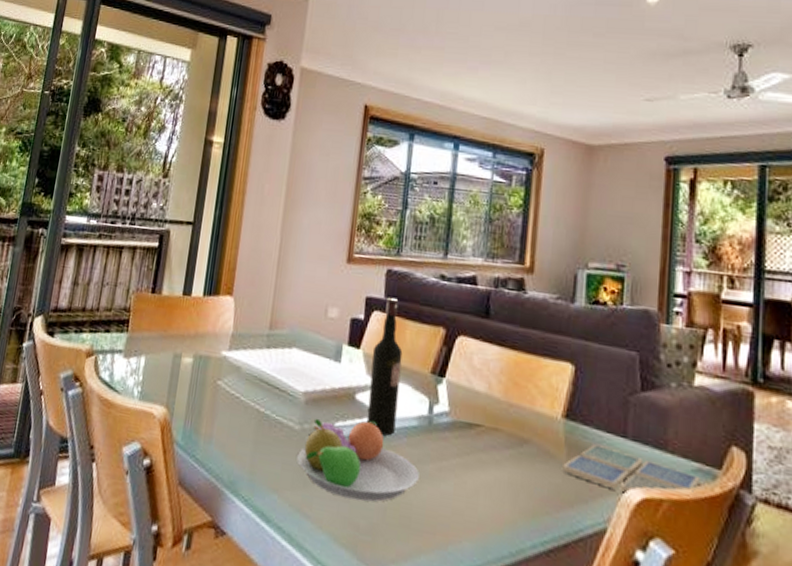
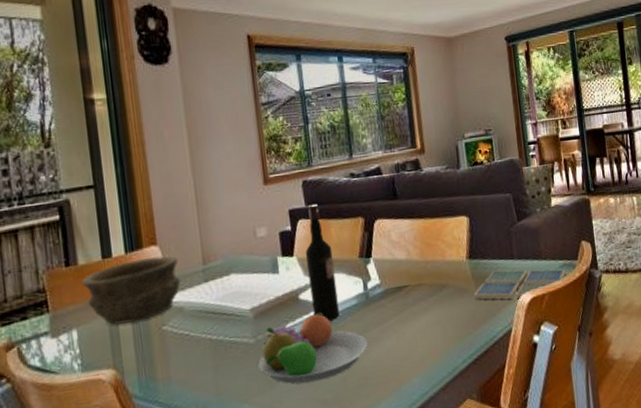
bowl: none [160,304,248,368] -> present [82,256,181,325]

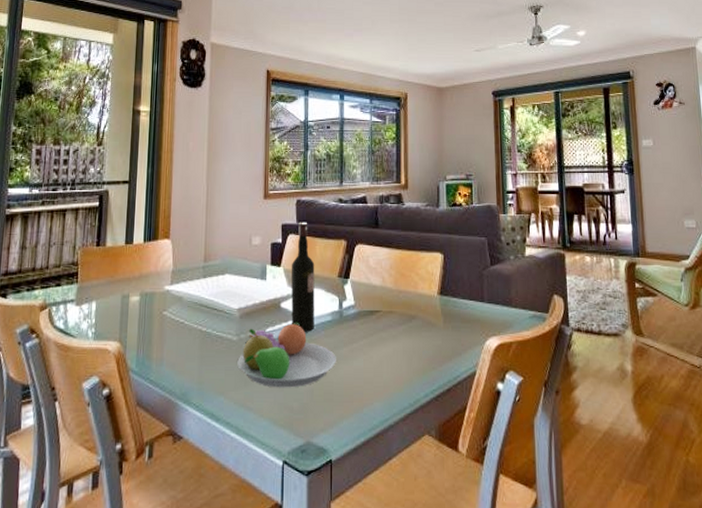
bowl: present [82,256,181,325] -> none [107,248,185,303]
drink coaster: present [474,269,566,300] -> none [441,311,535,343]

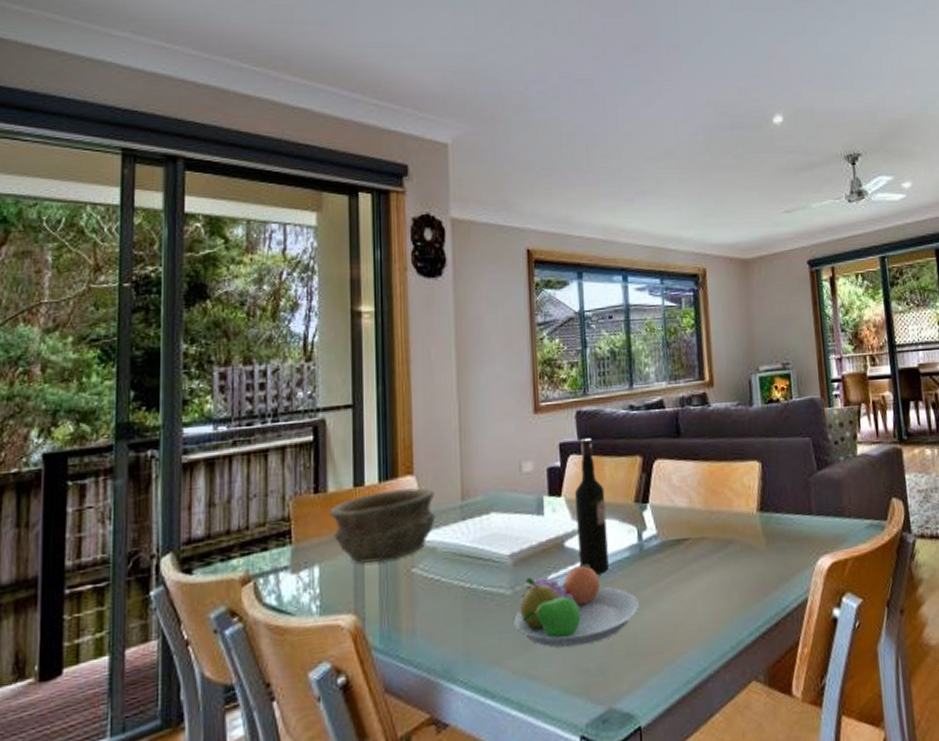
bowl: none [107,248,185,303] -> present [330,487,436,563]

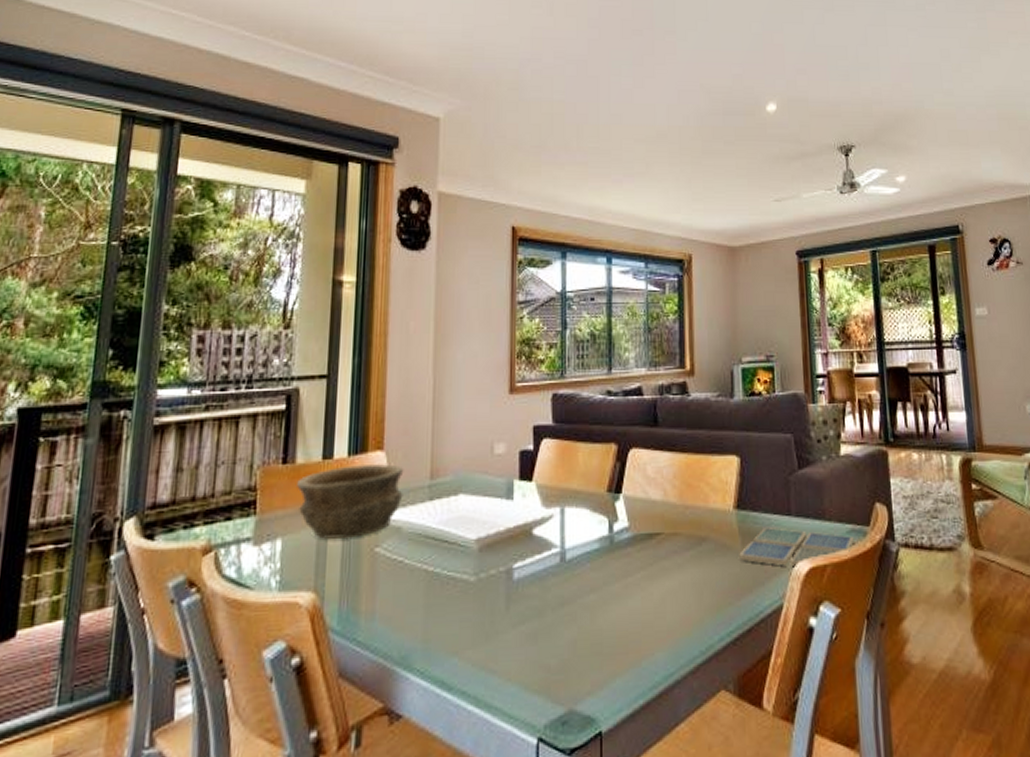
fruit bowl: present [514,564,639,648] -> none [476,554,606,642]
wine bottle: present [574,437,609,575] -> none [545,422,577,566]
drink coaster: none [764,527,873,563] -> present [739,528,854,568]

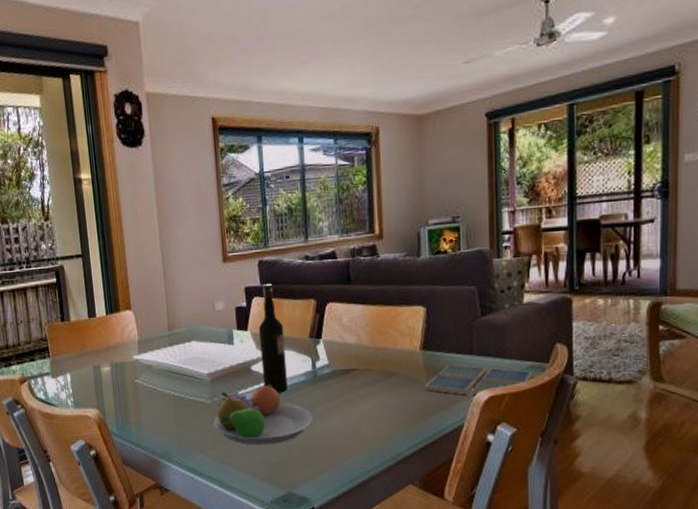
bowl: present [297,463,404,539] -> none [74,319,150,374]
fruit bowl: none [476,554,606,642] -> present [213,384,313,445]
wine bottle: none [545,422,577,566] -> present [258,283,288,393]

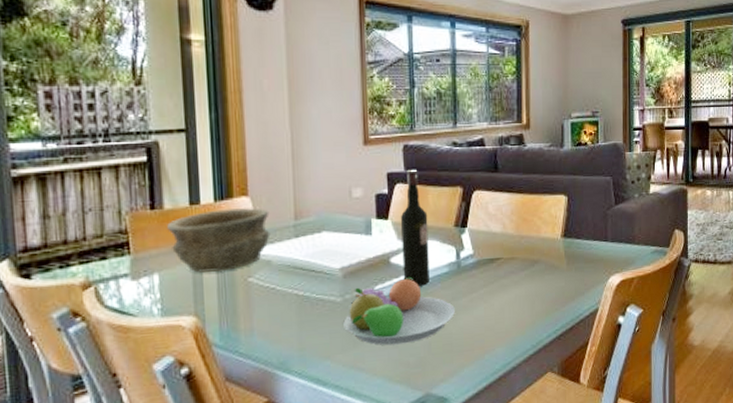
bowl: none [74,319,150,374] -> present [167,207,271,273]
drink coaster: present [425,364,533,396] -> none [565,251,656,281]

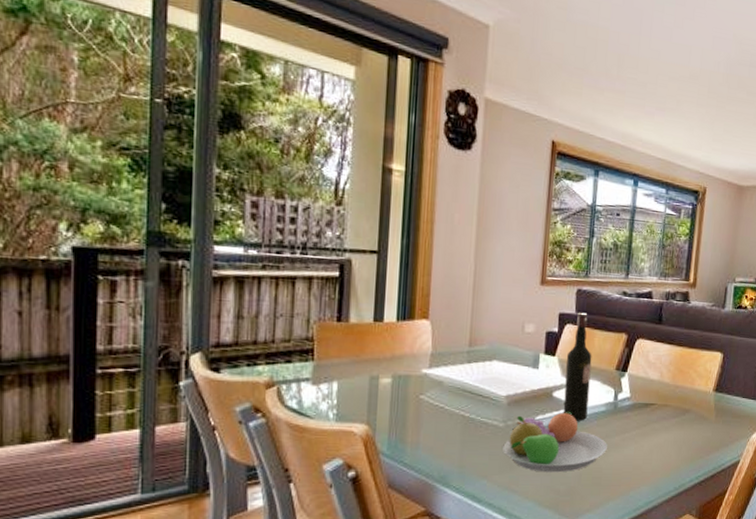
bowl: present [167,207,271,273] -> none [351,329,447,386]

